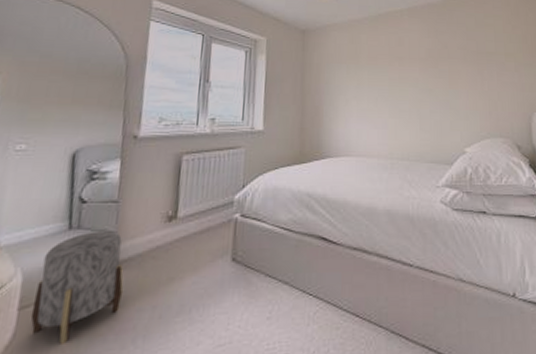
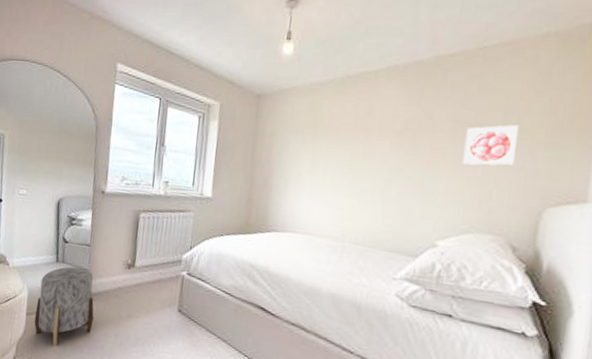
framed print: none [472,51,507,83] -> present [462,124,520,166]

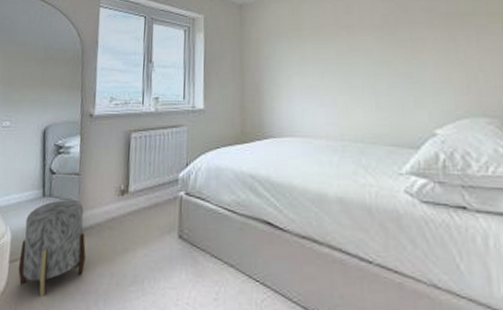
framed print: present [462,124,520,166] -> none [440,10,492,51]

